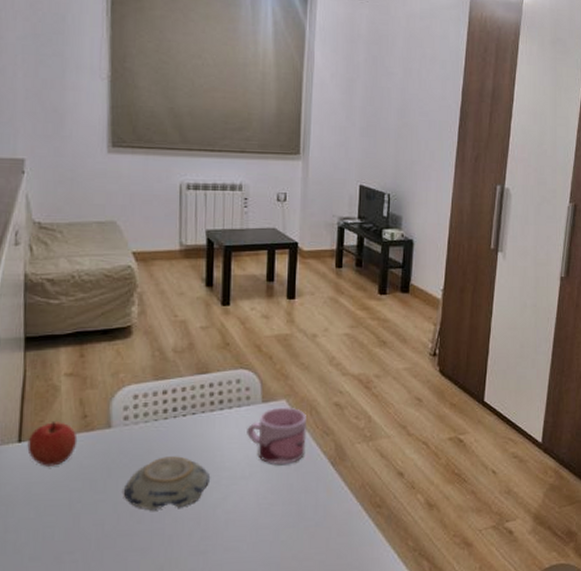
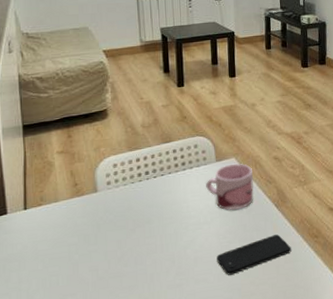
apple: present [27,420,78,466] -> none [31,190,71,227]
decorative bowl: present [124,456,210,511] -> none [112,210,179,255]
smartphone: none [253,500,347,545] -> present [217,234,291,275]

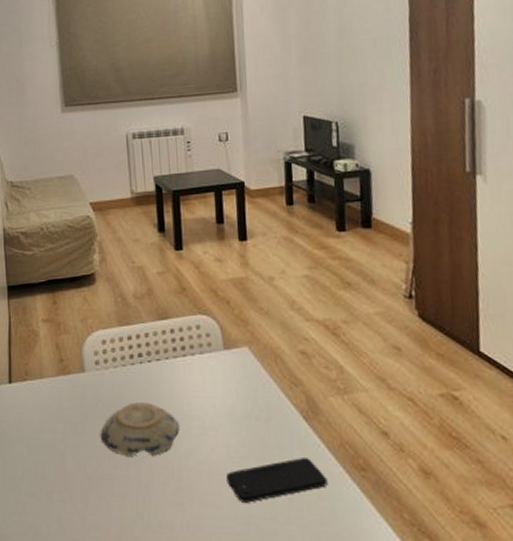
decorative bowl: none [112,210,179,255] -> present [101,402,179,456]
mug: present [206,163,254,210] -> none [211,354,274,416]

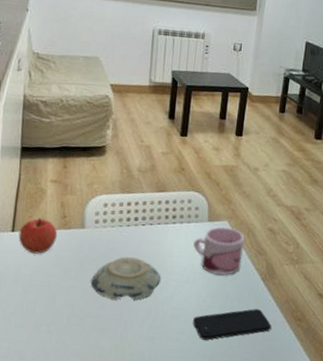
apple: none [16,364,57,407] -> present [18,217,58,254]
mug: none [211,354,274,416] -> present [193,226,244,275]

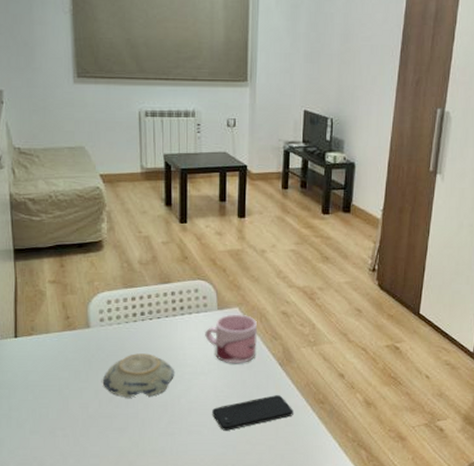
apple: present [18,217,58,254] -> none [22,320,63,358]

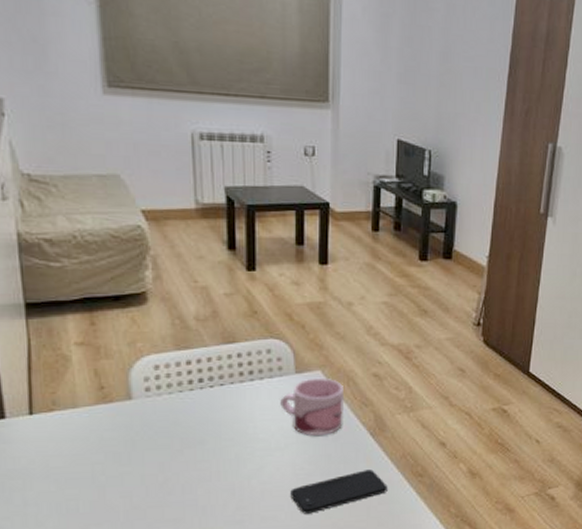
decorative bowl: present [103,353,174,398] -> none [151,428,242,482]

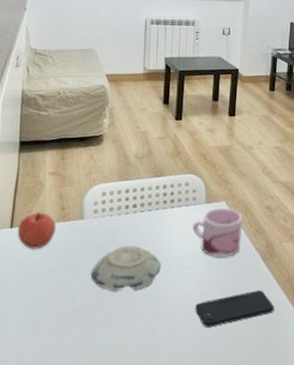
apple: none [40,392,96,439] -> present [17,211,57,249]
decorative bowl: none [151,428,242,482] -> present [91,246,161,291]

